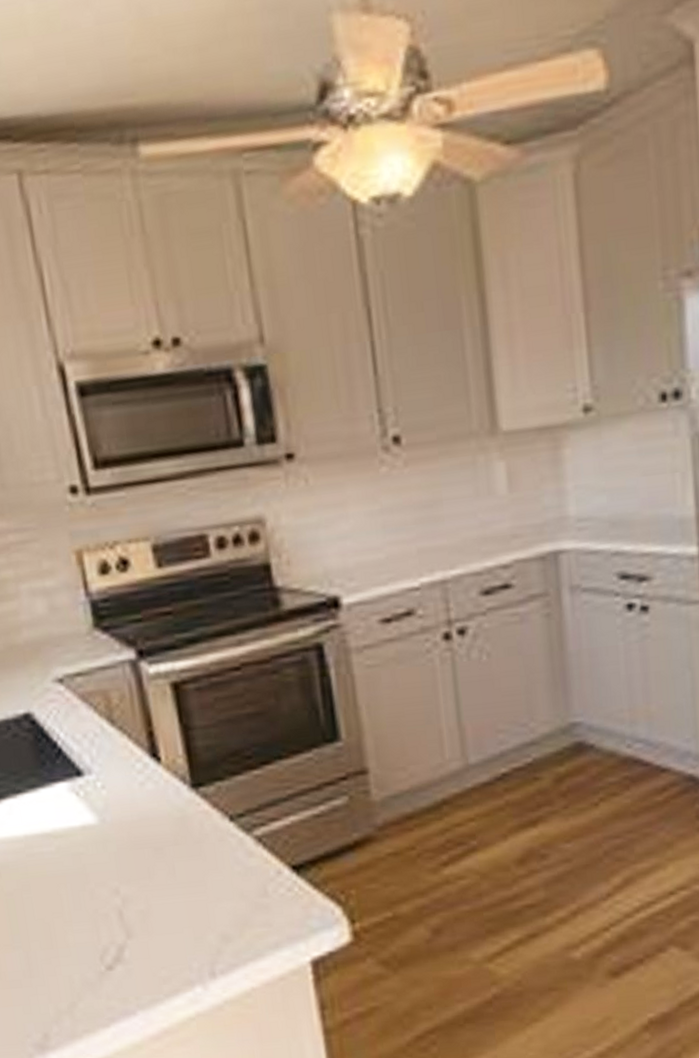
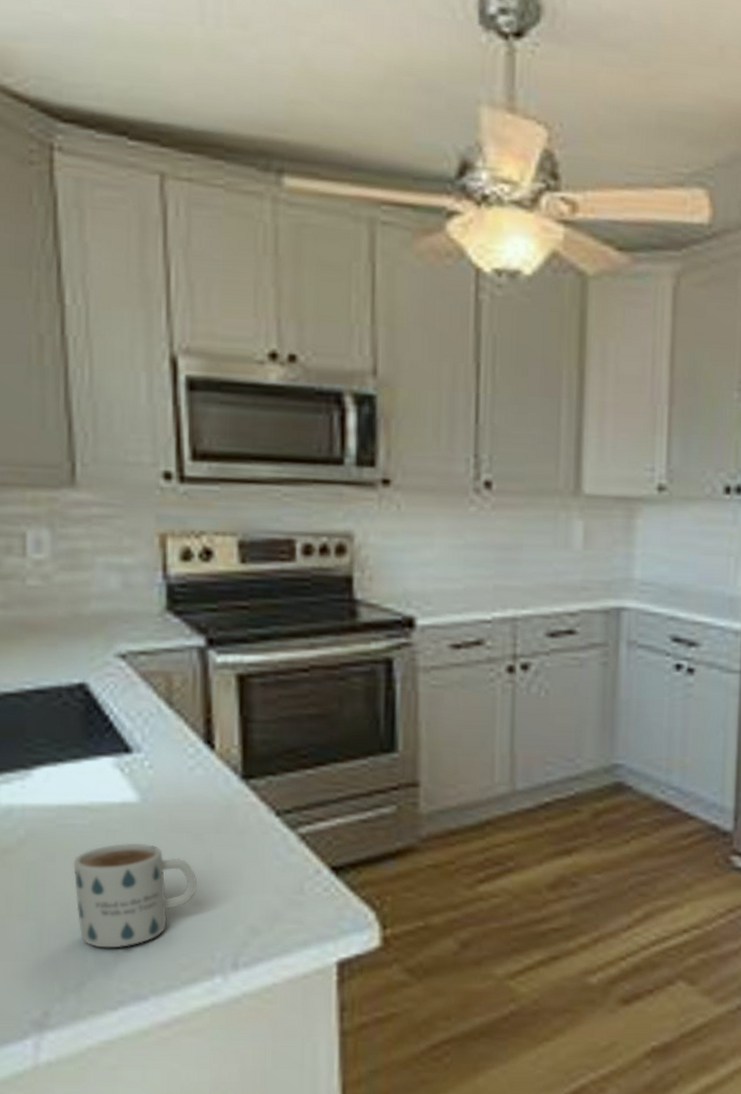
mug: none [47,863,165,969] -> present [73,842,197,948]

